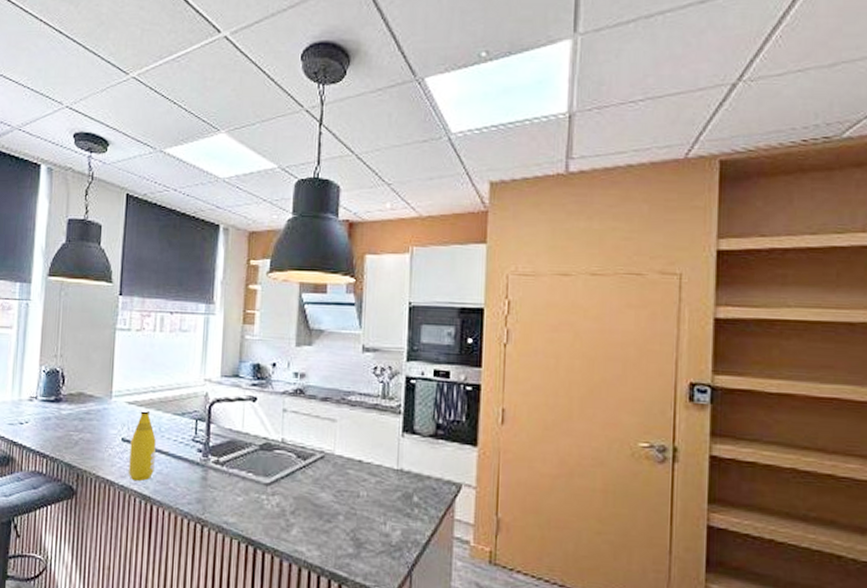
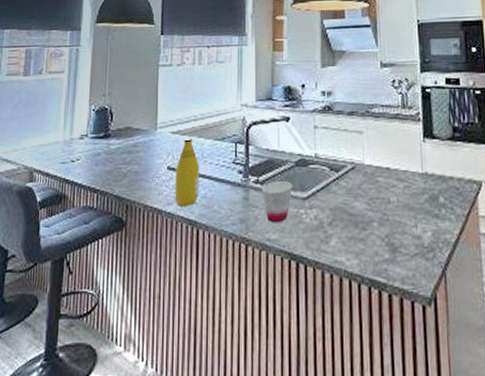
cup: none [221,463,256,506] -> present [261,180,293,222]

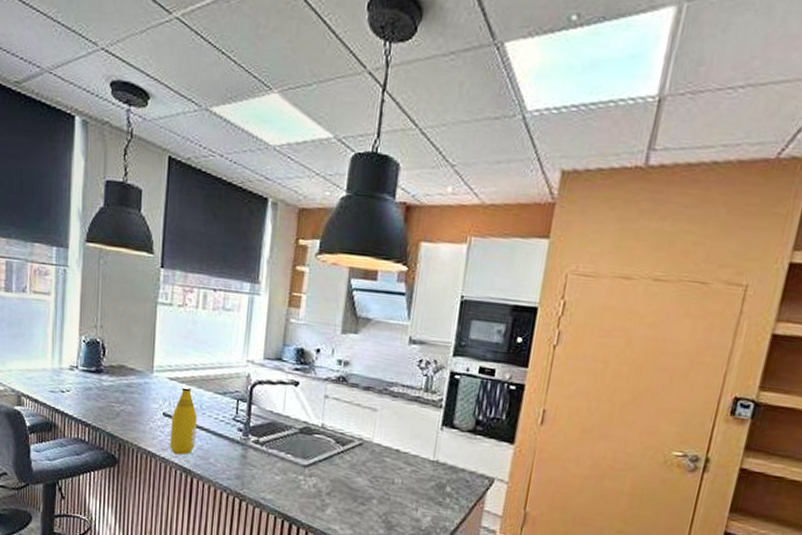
cup: present [261,180,293,222] -> none [260,444,295,484]

